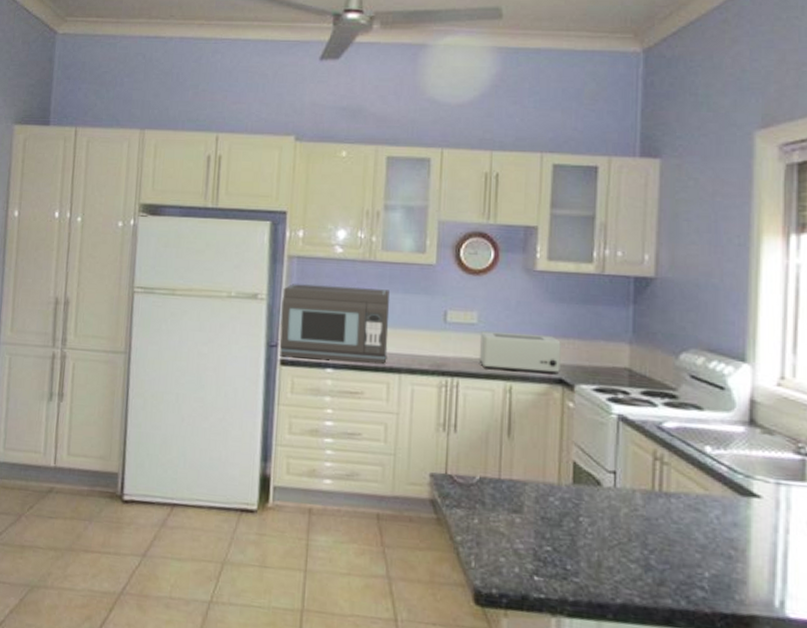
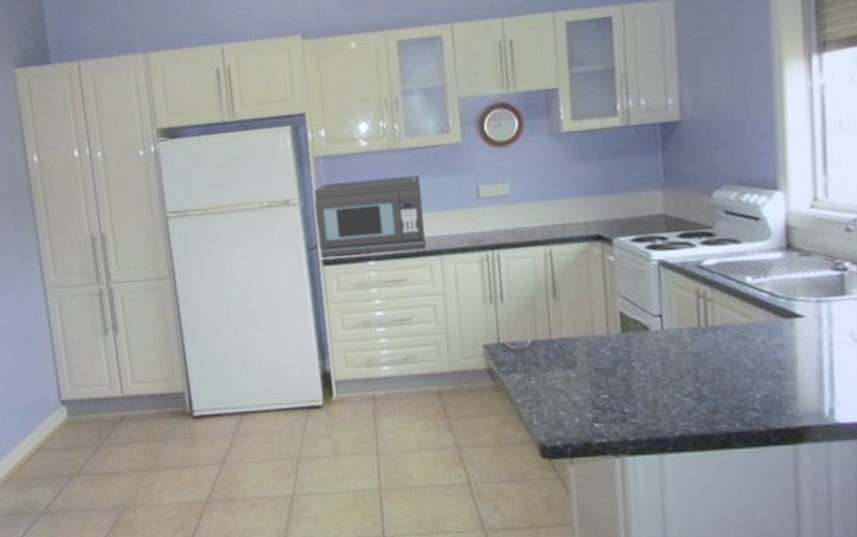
toaster: present [479,331,561,375] -> none [514,195,597,237]

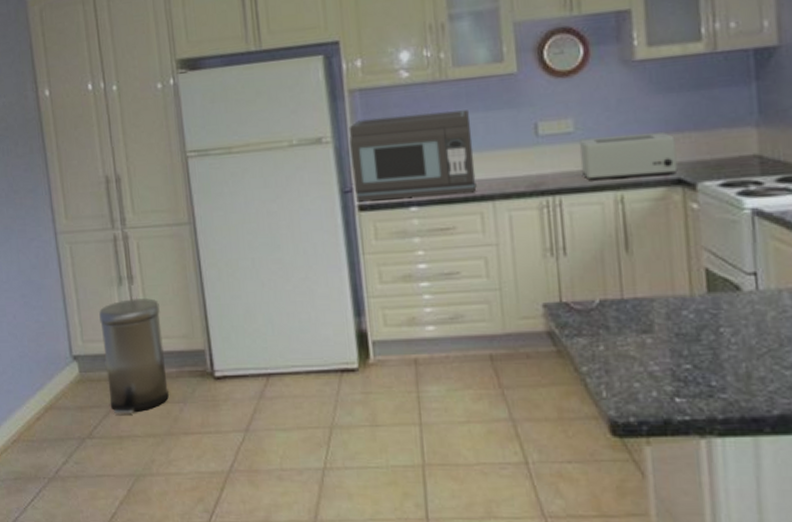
pedal bin: none [86,346,151,453] -> present [99,297,169,415]
toaster: none [514,195,597,237] -> present [578,132,678,181]

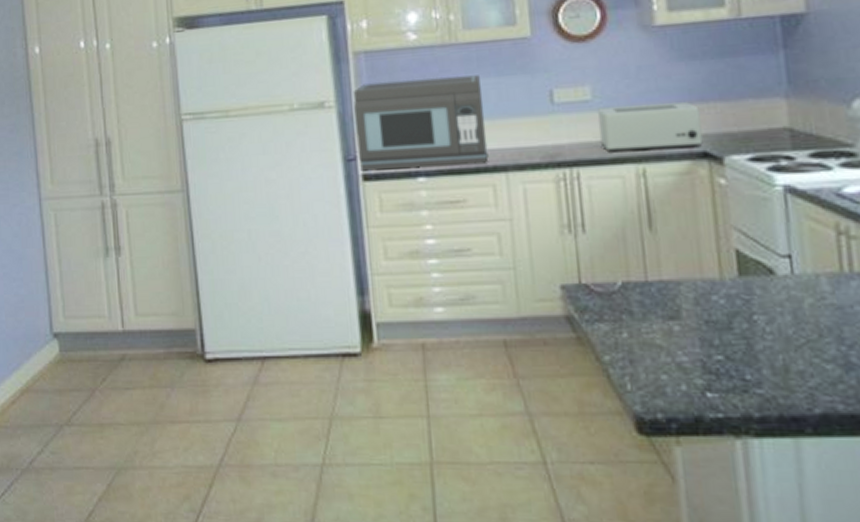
pedal bin: present [99,297,169,415] -> none [83,270,155,400]

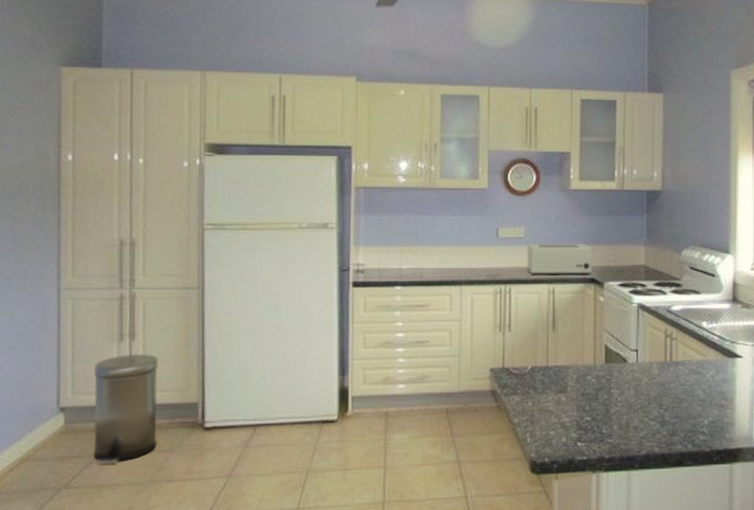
pedal bin: none [83,270,155,400] -> present [94,353,158,464]
microwave: present [353,75,489,171] -> none [351,212,450,279]

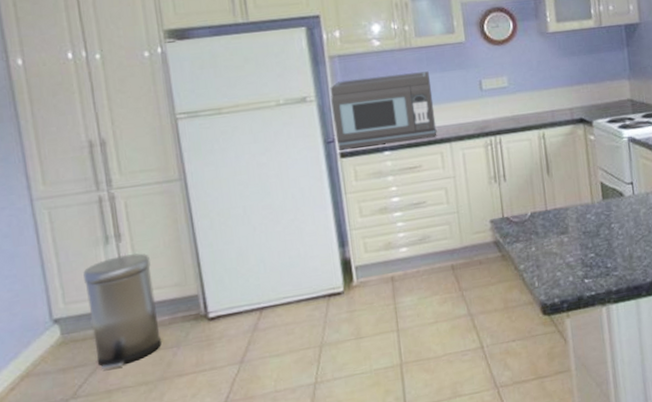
microwave: none [351,212,450,279] -> present [330,71,437,150]
toaster: present [527,244,592,275] -> none [512,85,580,123]

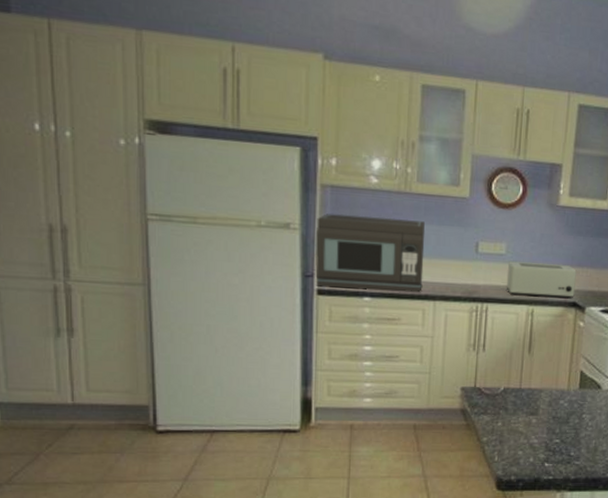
pedal bin: present [83,253,161,369] -> none [30,350,105,462]
toaster: none [512,85,580,123] -> present [506,261,577,299]

